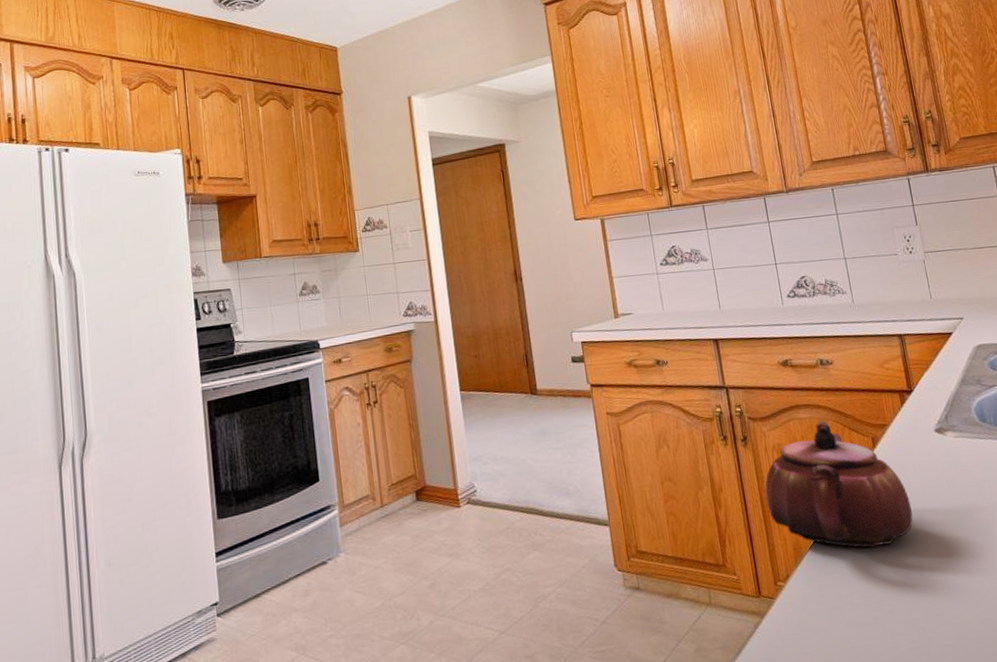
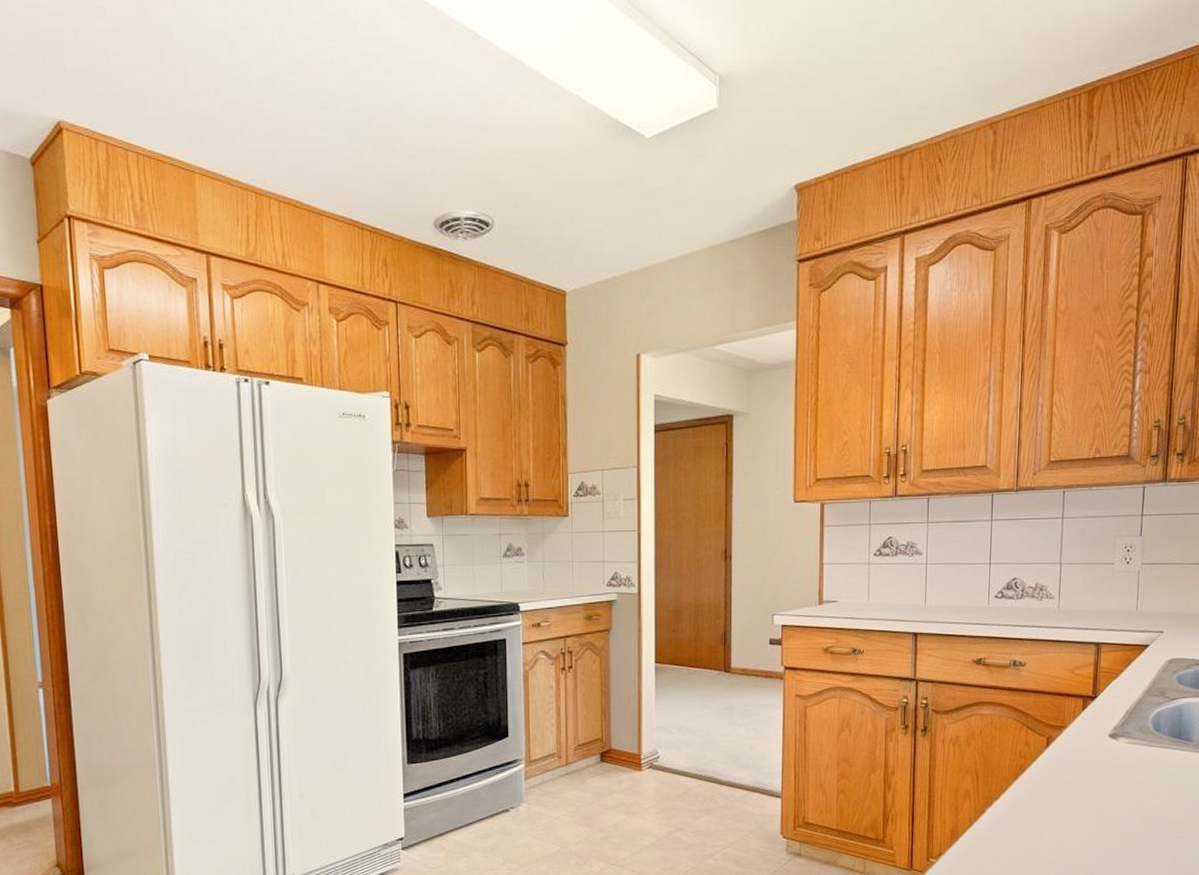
teapot: present [765,419,913,548] -> none [934,717,1070,836]

